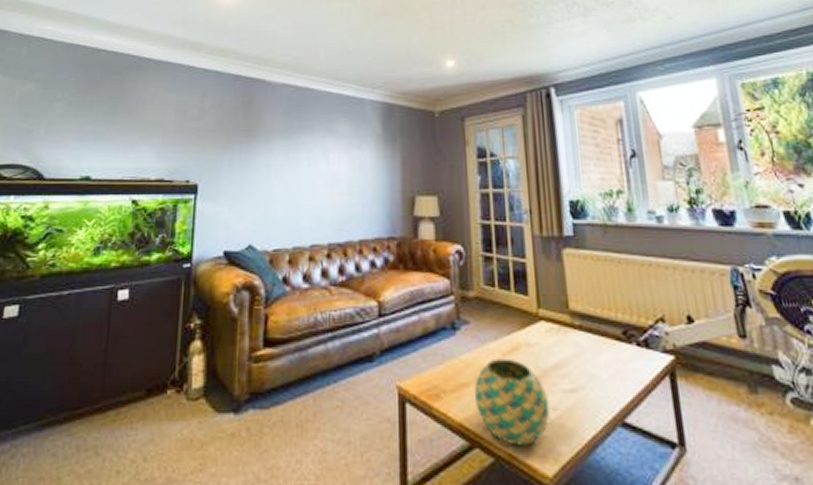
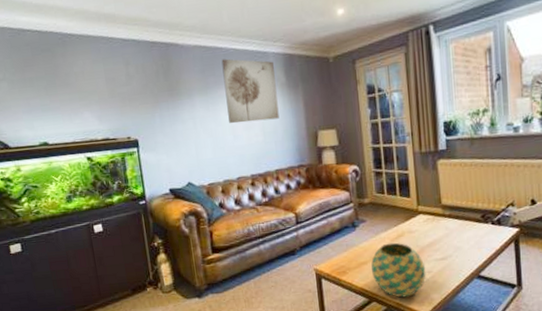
wall art: none [310,101,371,177] -> present [221,58,279,124]

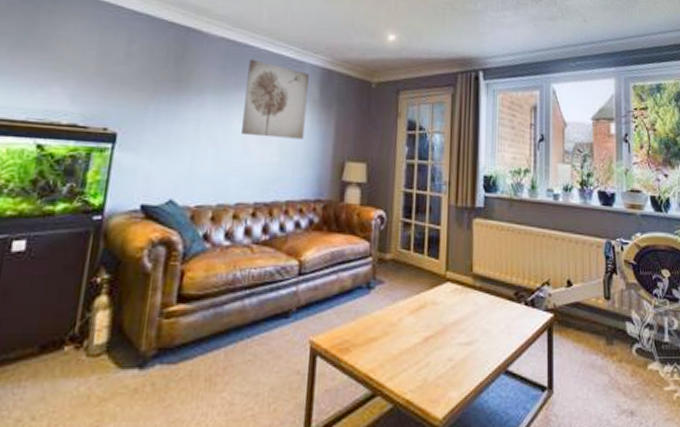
decorative ball: present [371,242,426,298] -> none [382,315,447,393]

